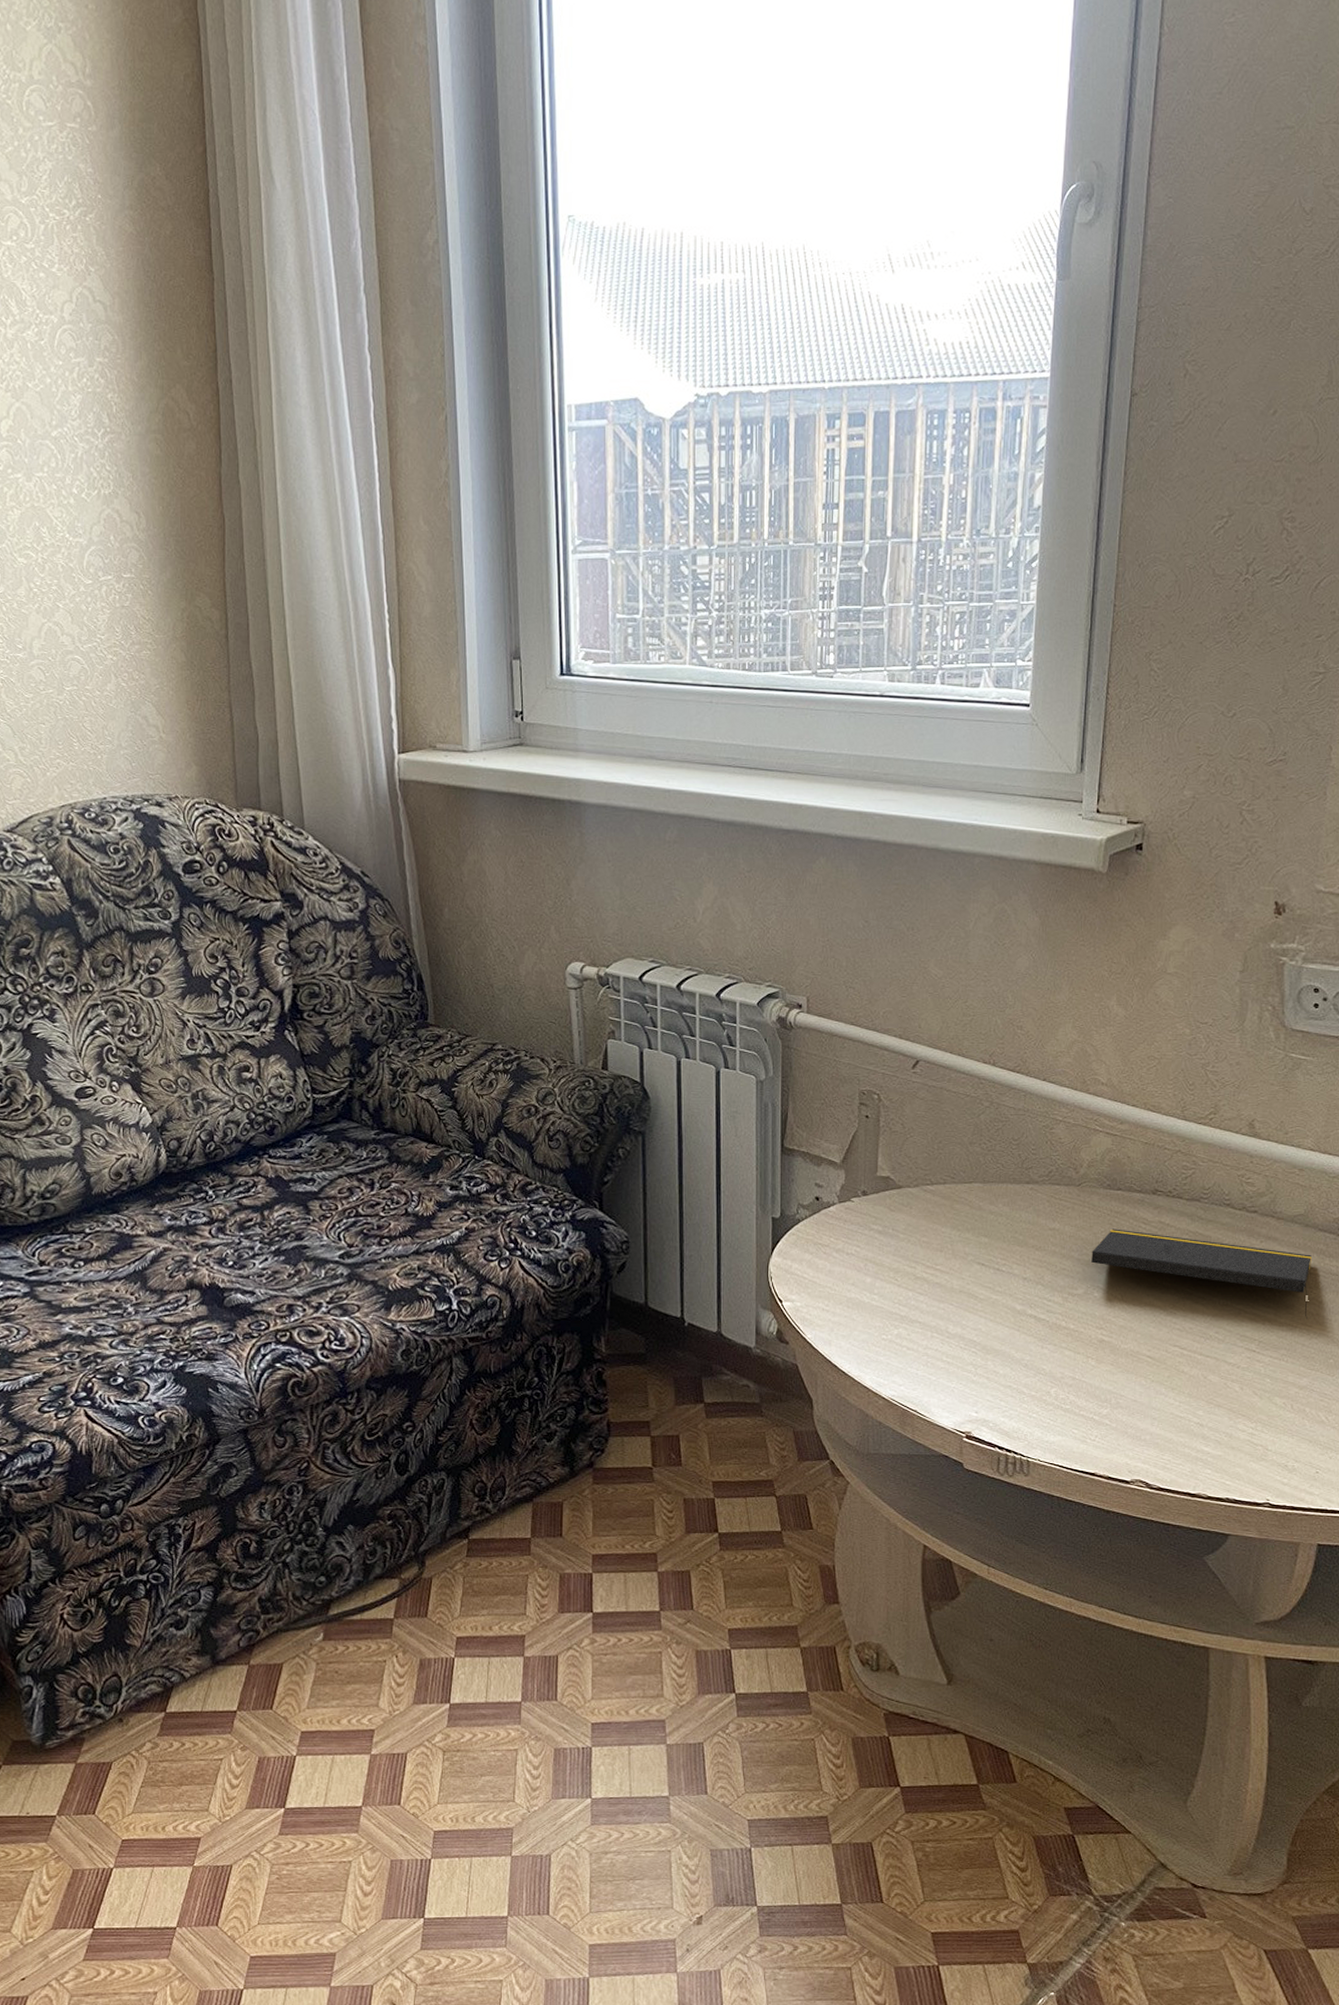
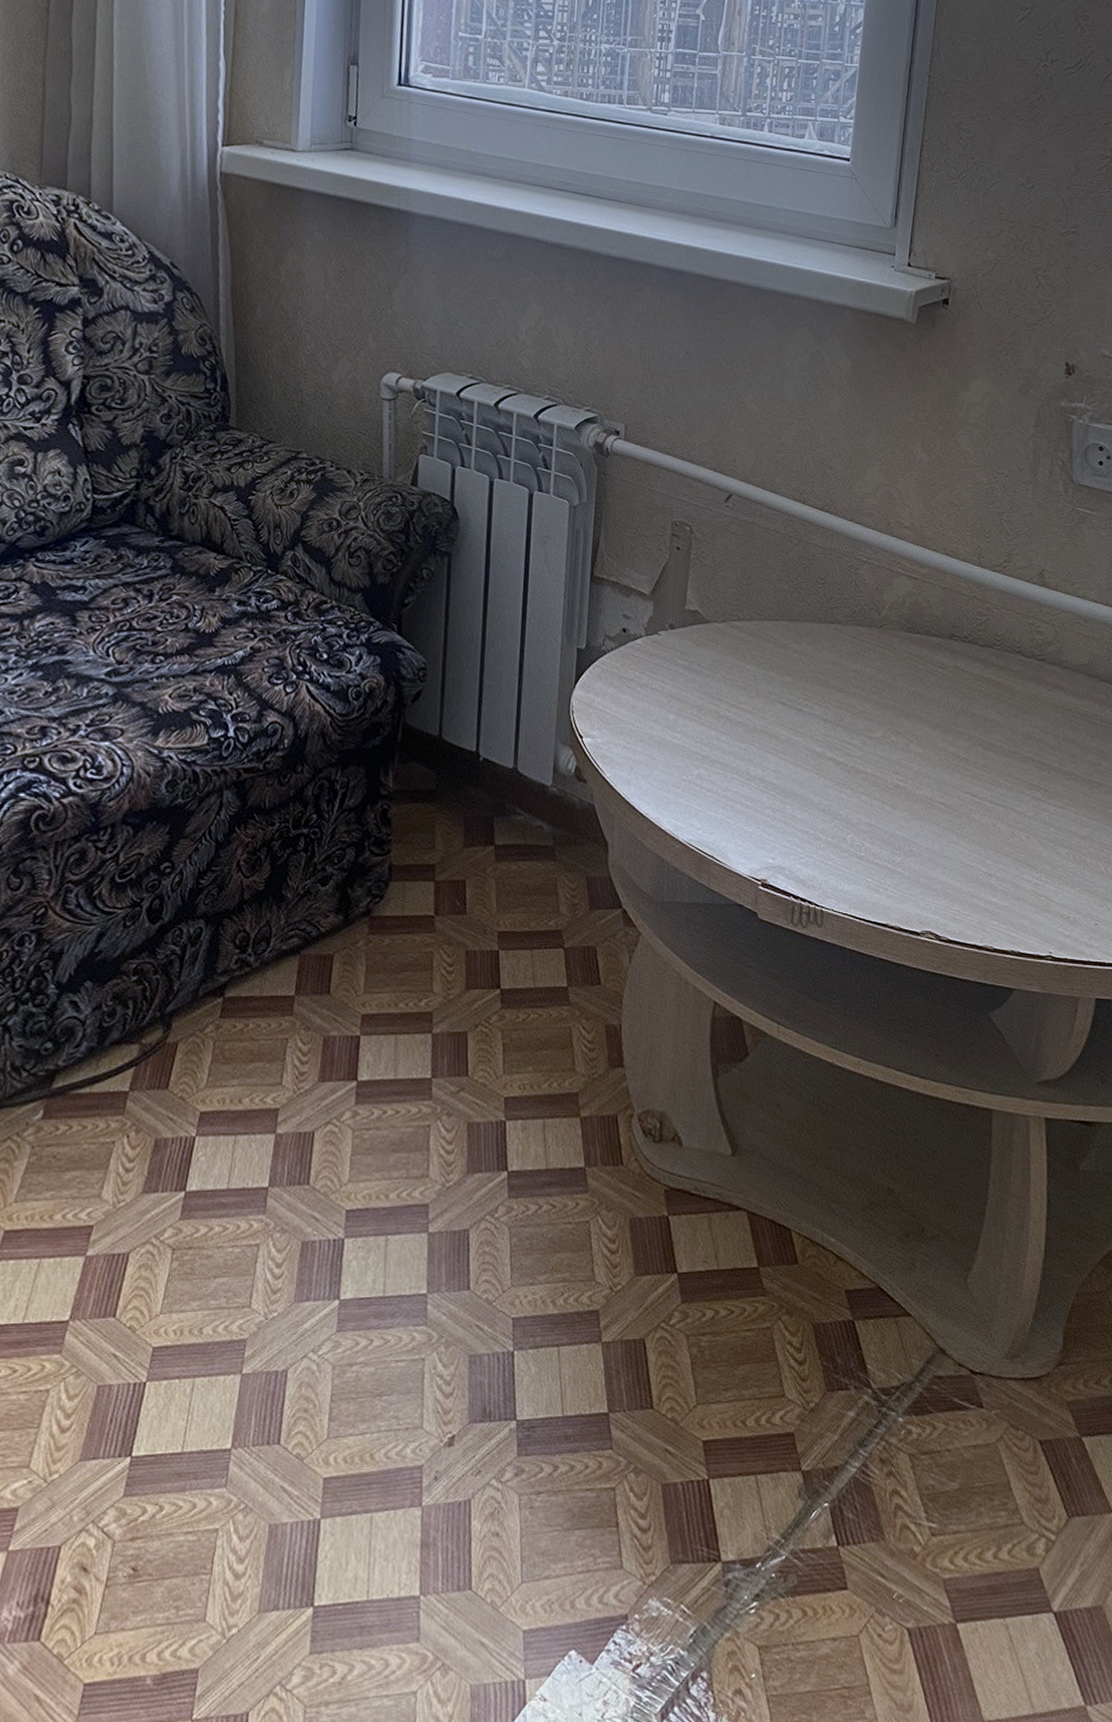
notepad: present [1091,1229,1312,1319] -> none [890,672,1094,769]

